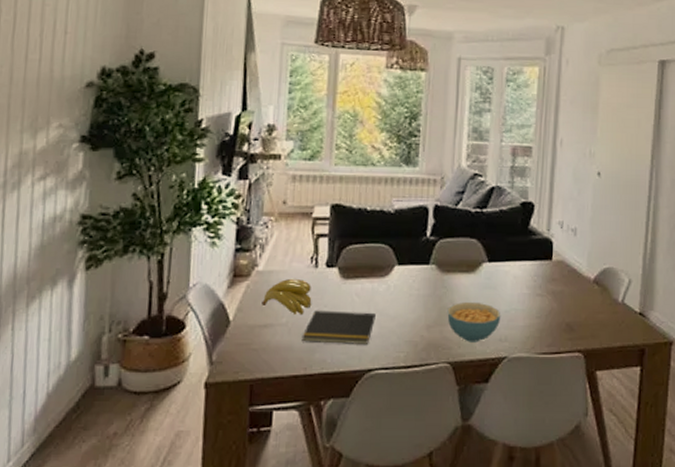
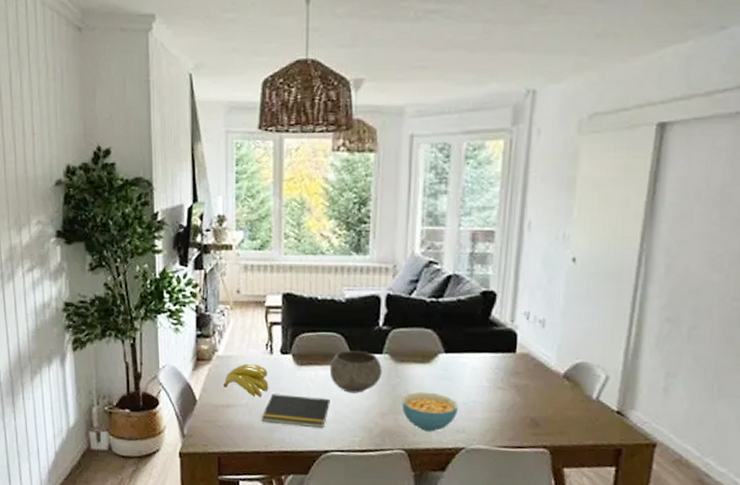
bowl: none [376,262,429,306] -> present [329,350,382,393]

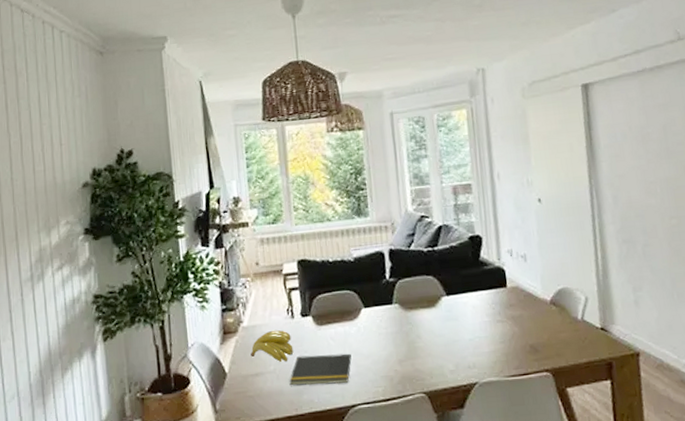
bowl: present [329,350,382,393] -> none [347,304,395,345]
cereal bowl: present [402,391,459,432] -> none [415,334,467,372]

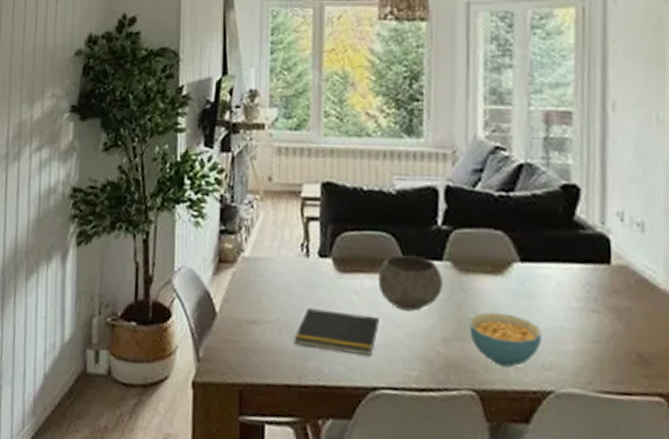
banana: present [251,329,294,362] -> none [249,267,304,312]
bowl: none [347,304,395,345] -> present [378,255,443,311]
cereal bowl: none [415,334,467,372] -> present [469,311,543,368]

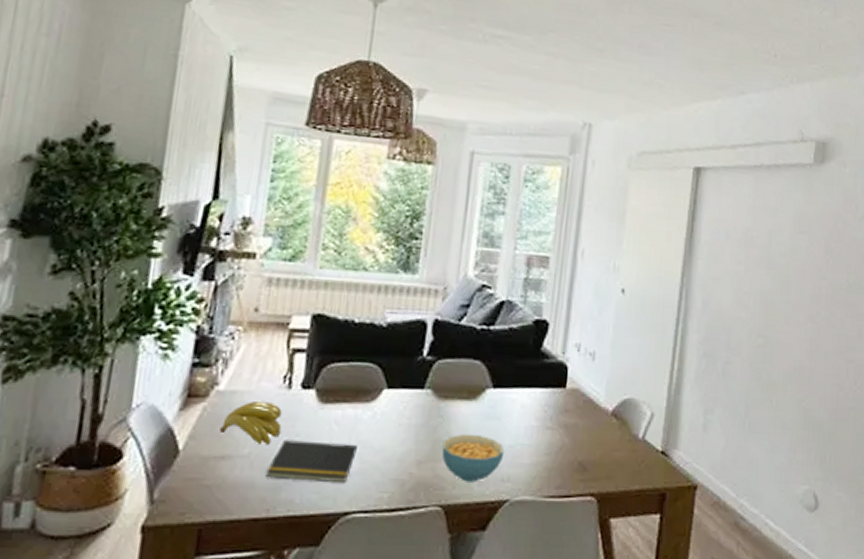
banana: none [249,267,304,312] -> present [220,400,282,444]
bowl: present [378,255,443,311] -> none [359,384,423,437]

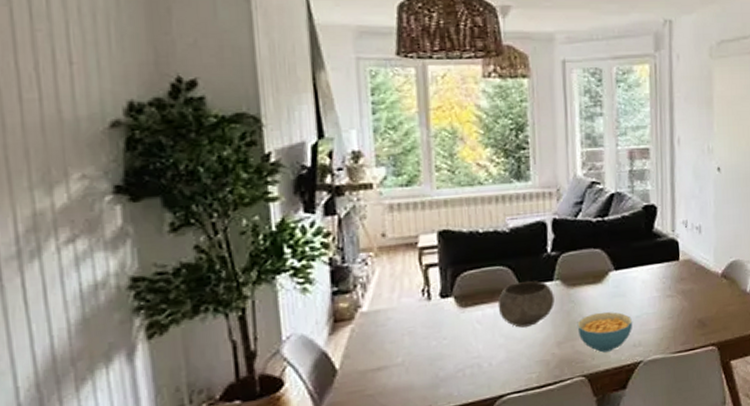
banana: present [220,400,282,444] -> none [371,314,429,352]
notepad: present [265,440,357,482] -> none [422,338,502,379]
bowl: none [359,384,423,437] -> present [497,281,555,328]

